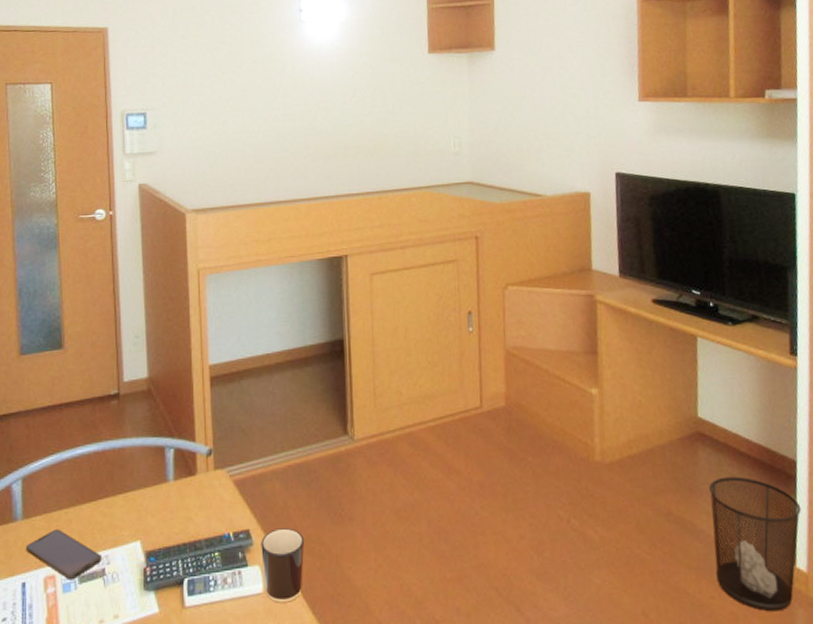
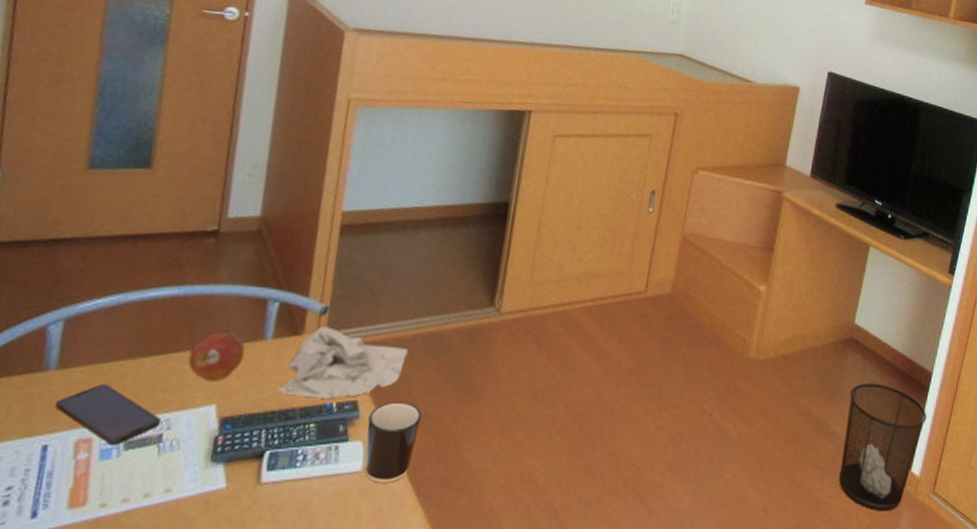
fruit: none [114,476,154,522] -> present [187,330,245,382]
tissue: none [184,466,283,530] -> present [277,326,408,399]

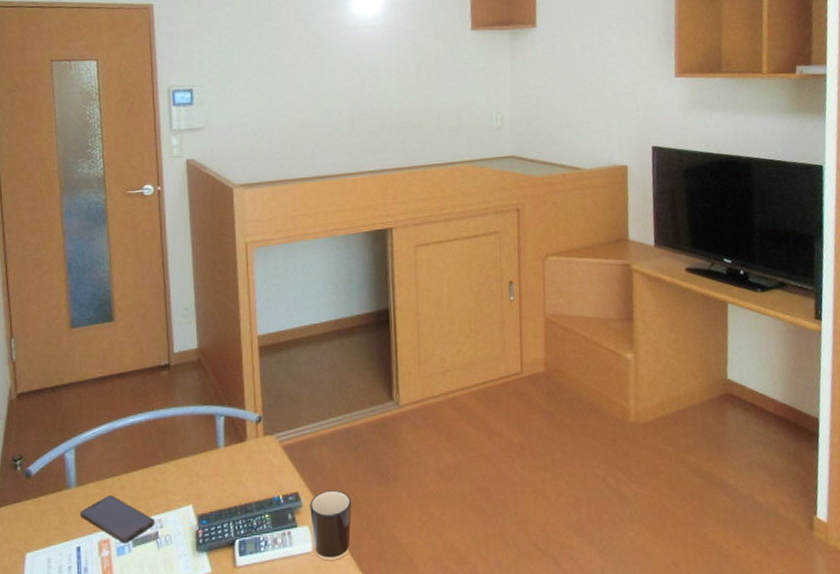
fruit: present [187,330,245,382] -> none [166,443,205,487]
tissue: present [277,326,408,399] -> none [235,432,330,493]
waste bin: present [839,383,927,512] -> none [737,434,823,559]

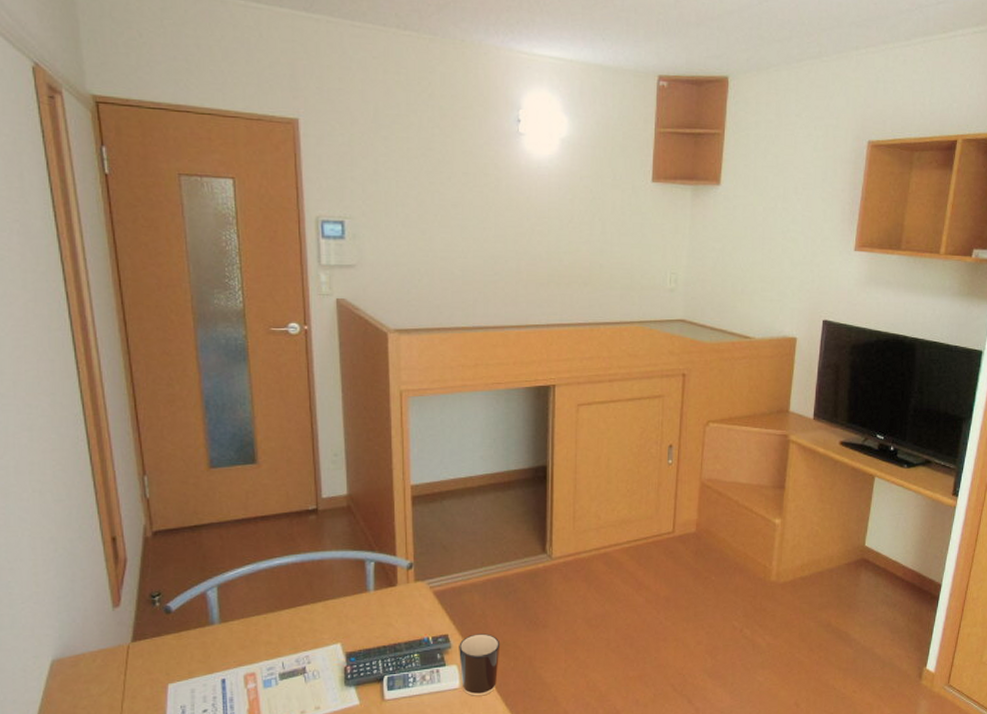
smartphone: present [80,495,156,544] -> none [224,632,303,677]

